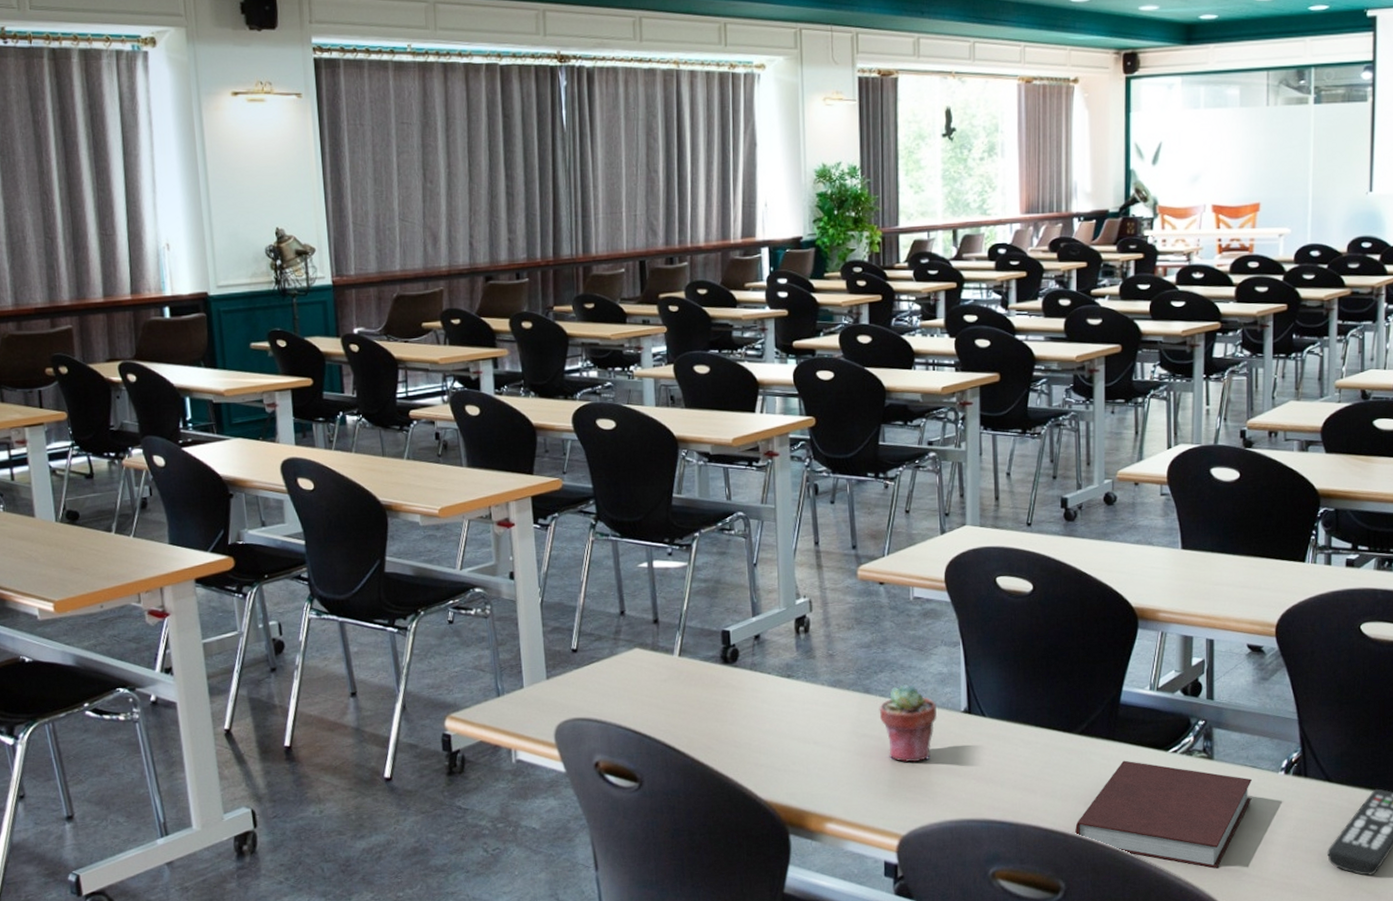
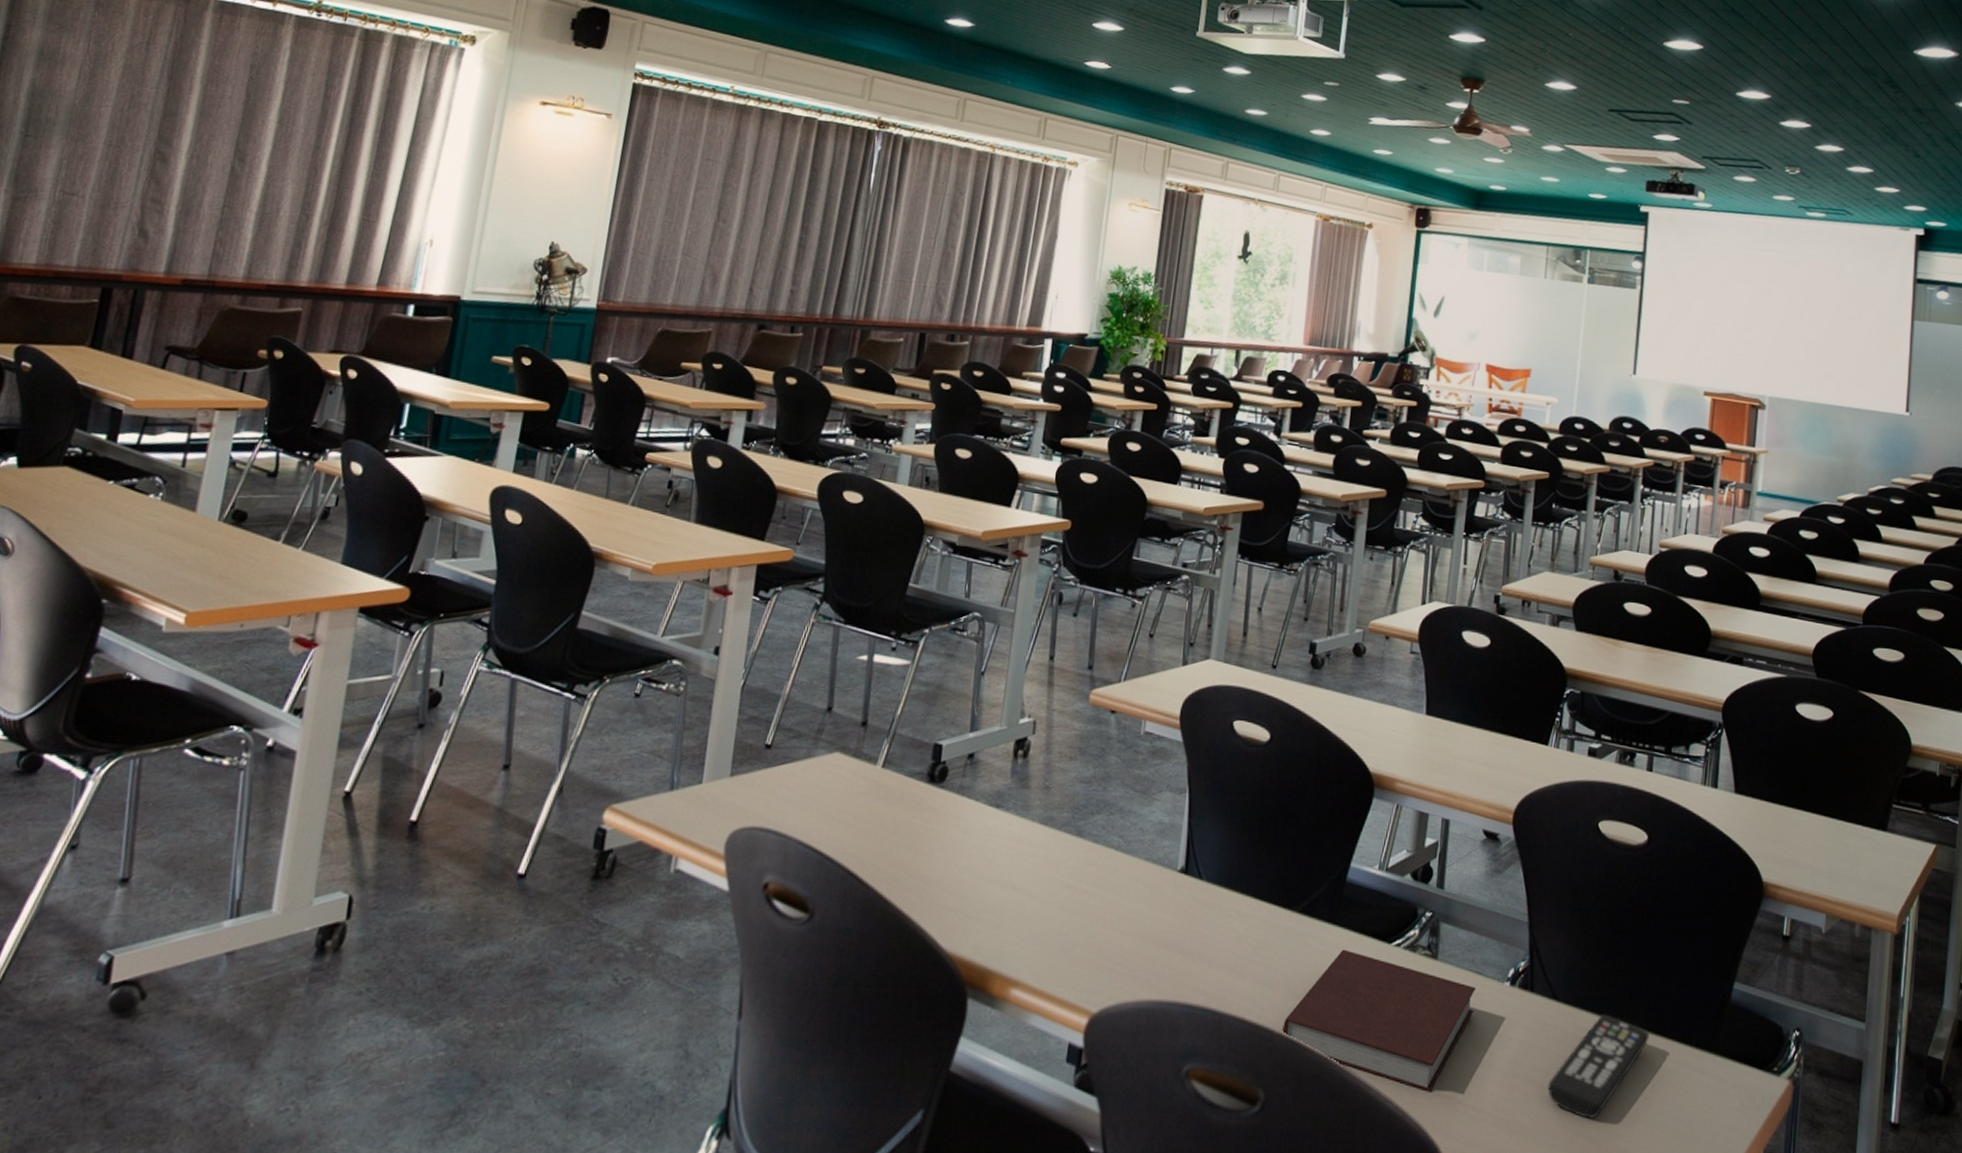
potted succulent: present [879,683,938,762] -> none [1089,830,1152,926]

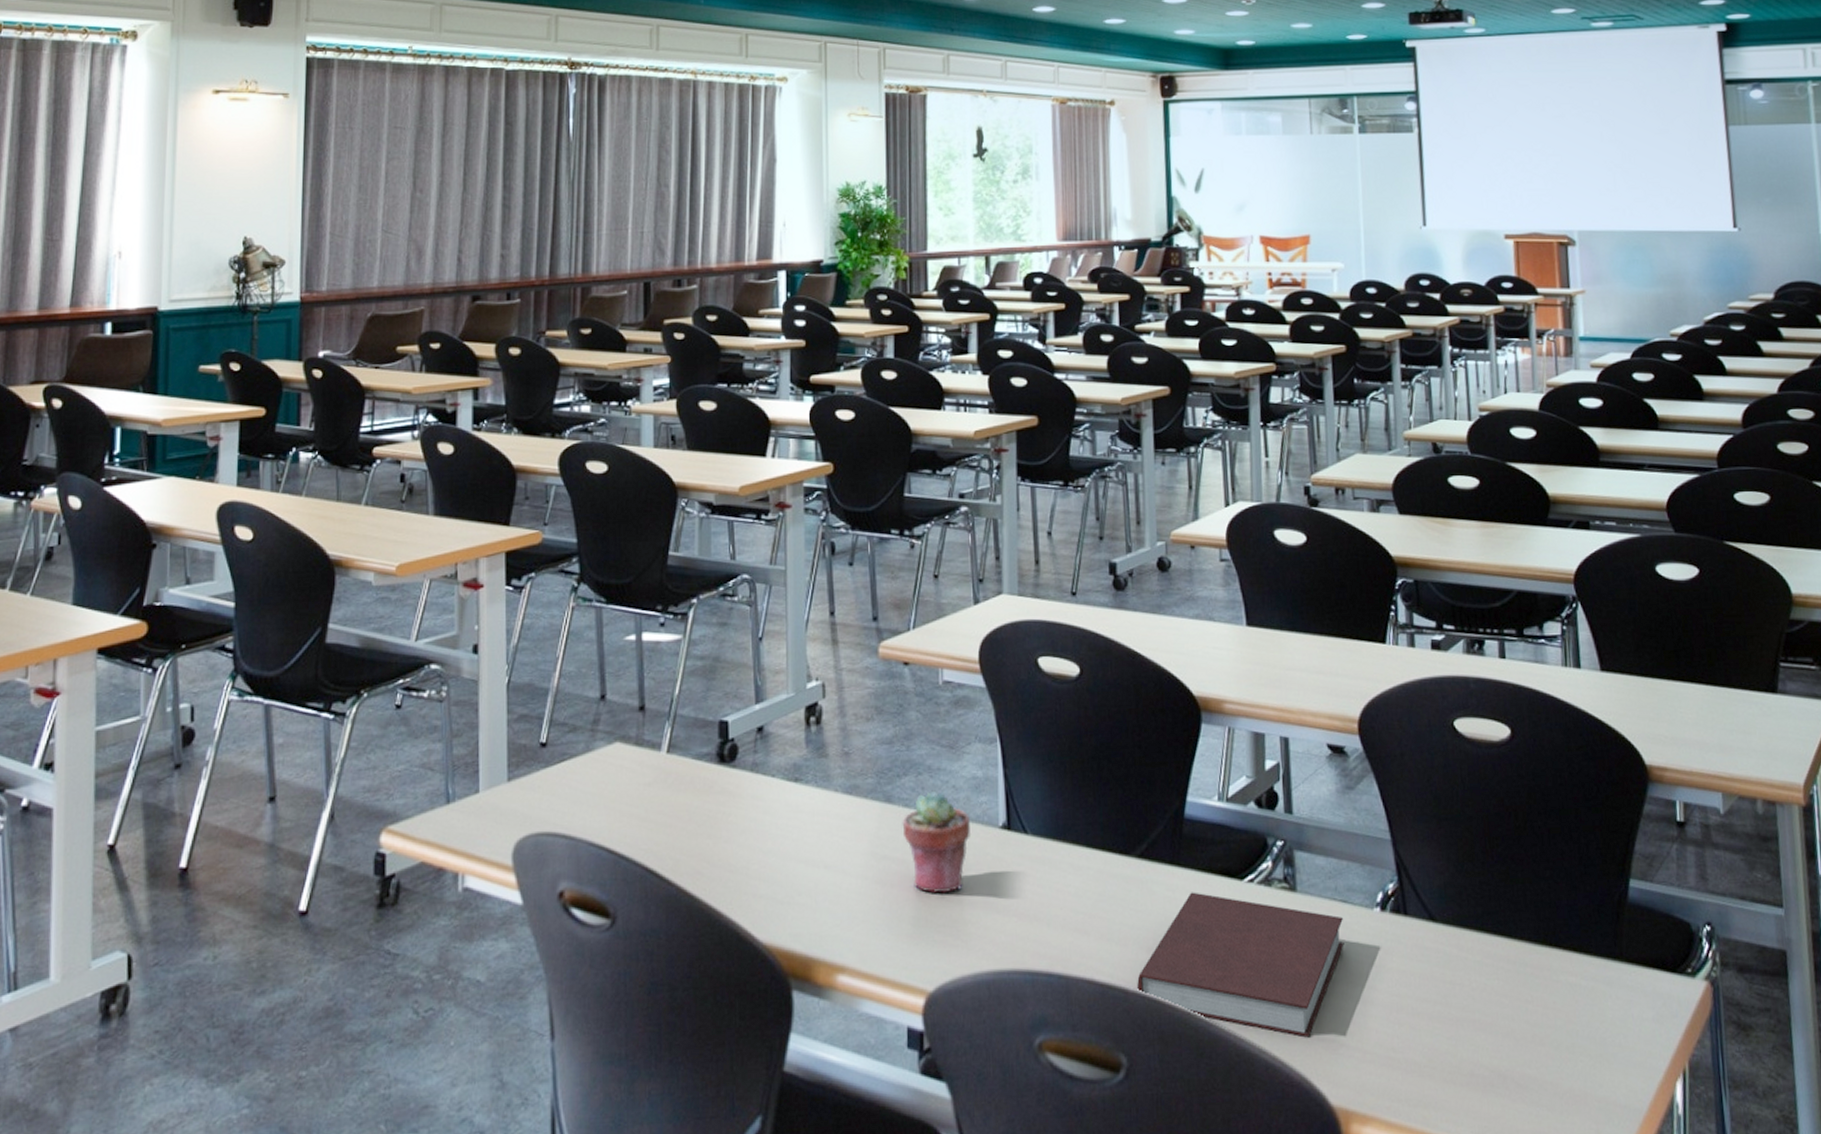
potted succulent: none [1089,830,1152,926] -> present [902,790,972,893]
remote control: present [1548,1014,1650,1119] -> none [1438,930,1543,1048]

